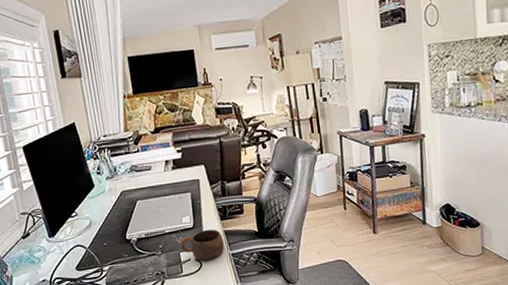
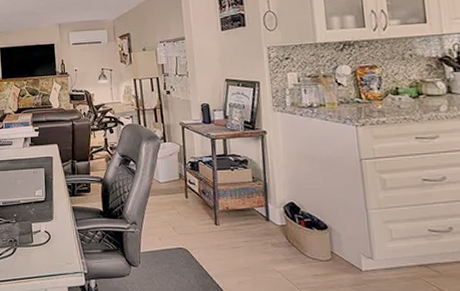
cup: present [180,229,225,261] -> none [32,204,72,234]

